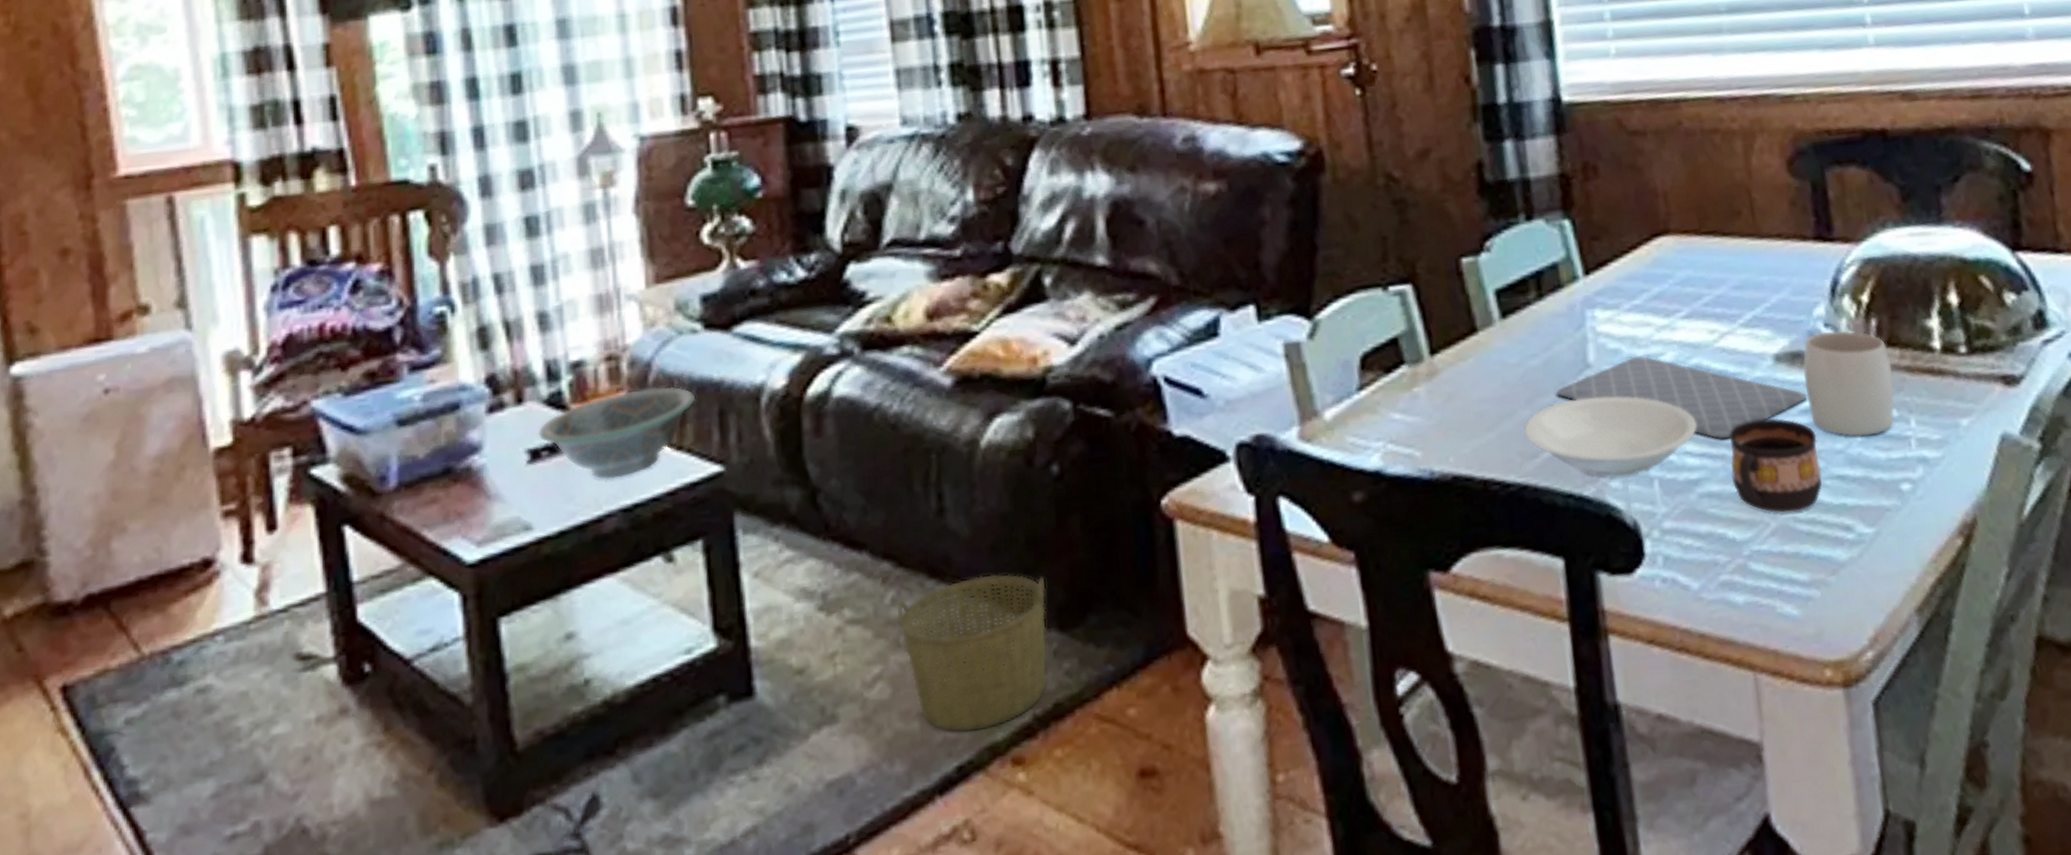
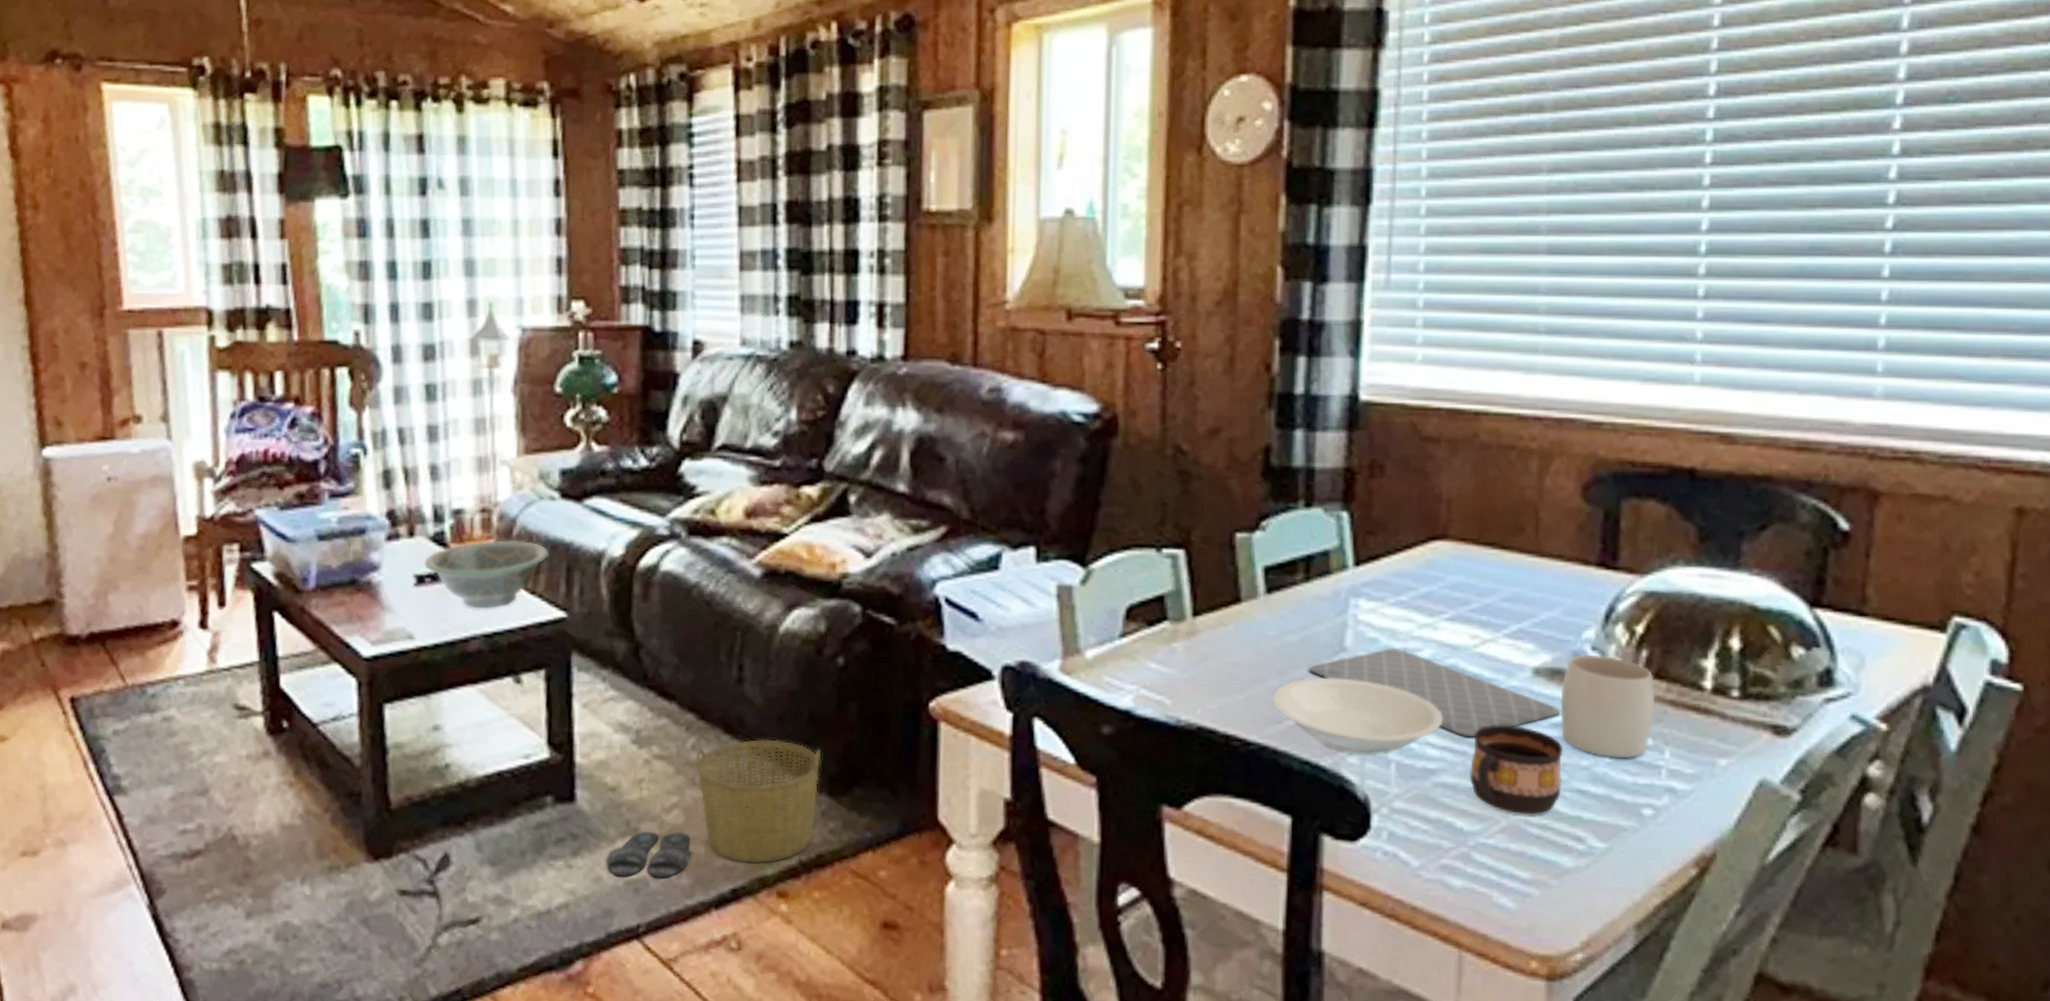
slippers: none [799,709,907,780] -> present [606,830,694,878]

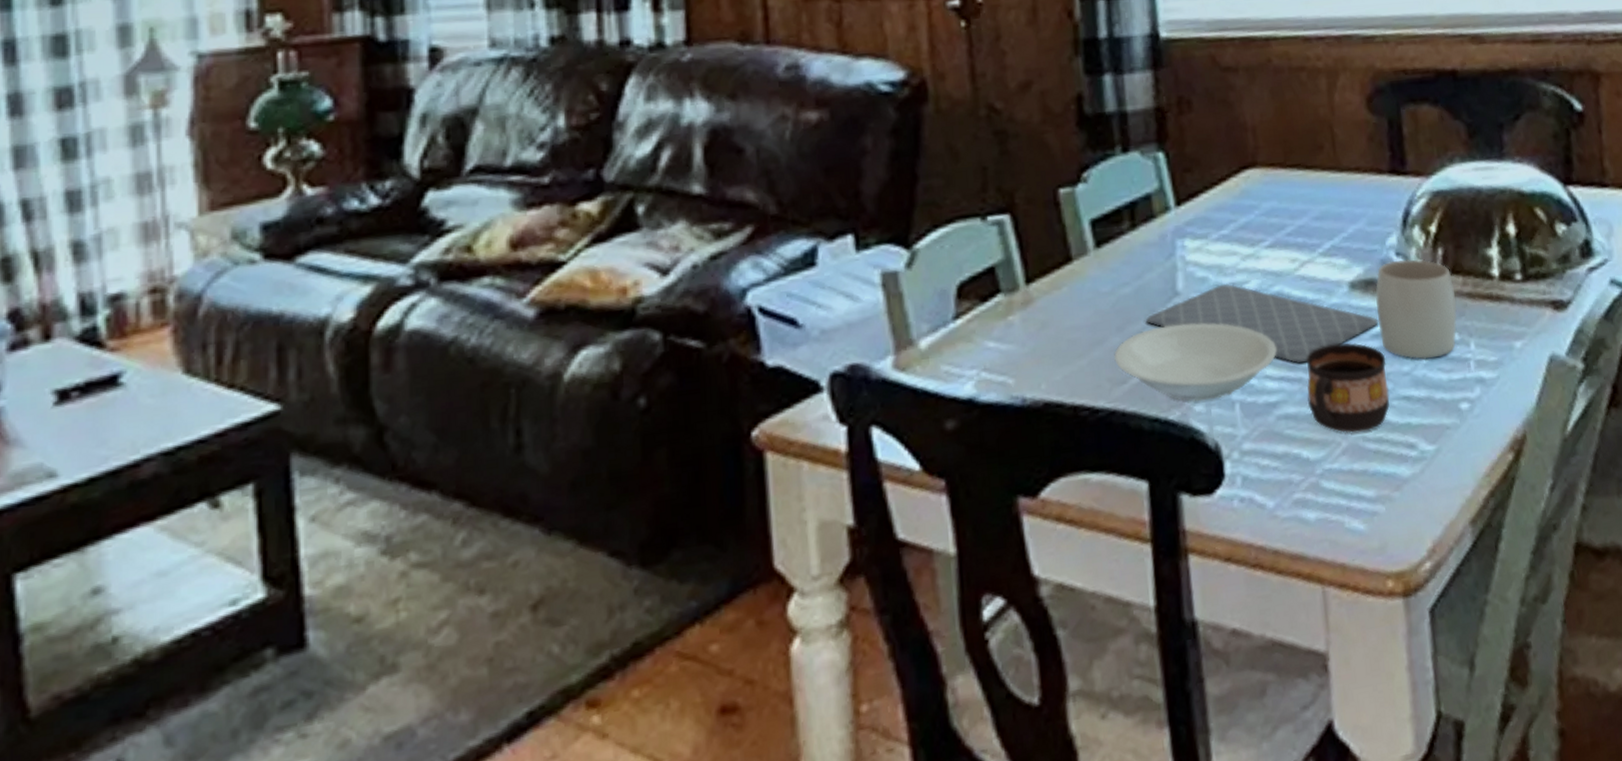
decorative bowl: present [423,539,550,609] -> none [67,320,252,421]
slippers: present [606,830,694,878] -> none [354,655,474,734]
basket: present [695,739,821,864] -> none [467,510,629,677]

